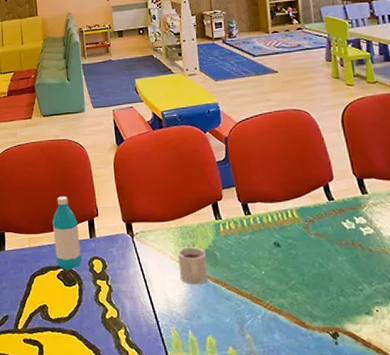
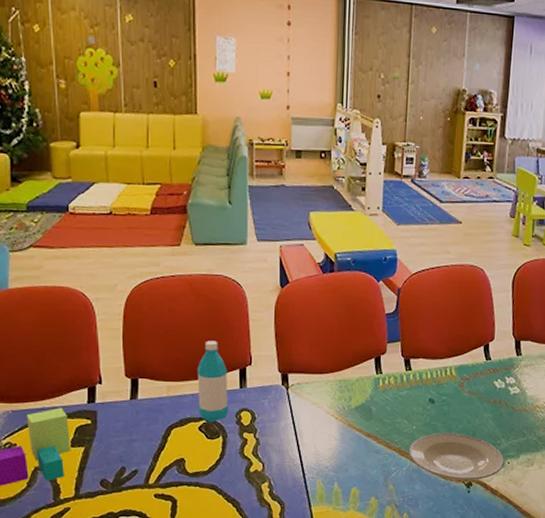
mug: present [178,247,208,285] -> none [332,401,362,439]
plate: none [260,278,372,330] -> present [408,432,504,480]

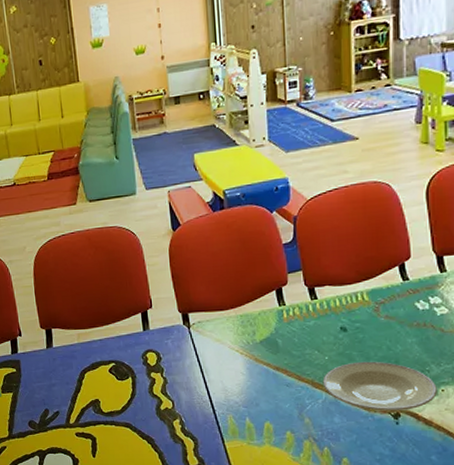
water bottle: present [197,340,229,423] -> none [102,288,136,365]

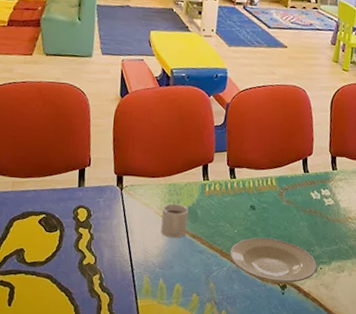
mug: none [237,335,268,373] -> present [160,203,189,238]

